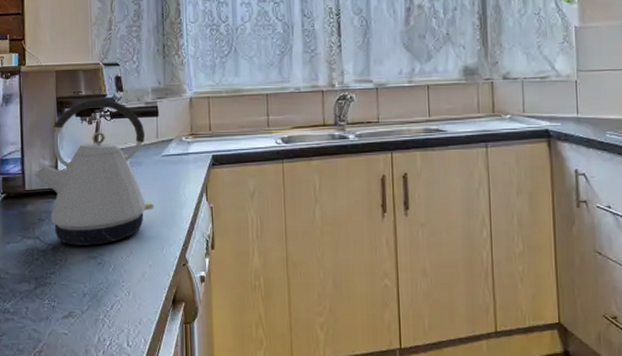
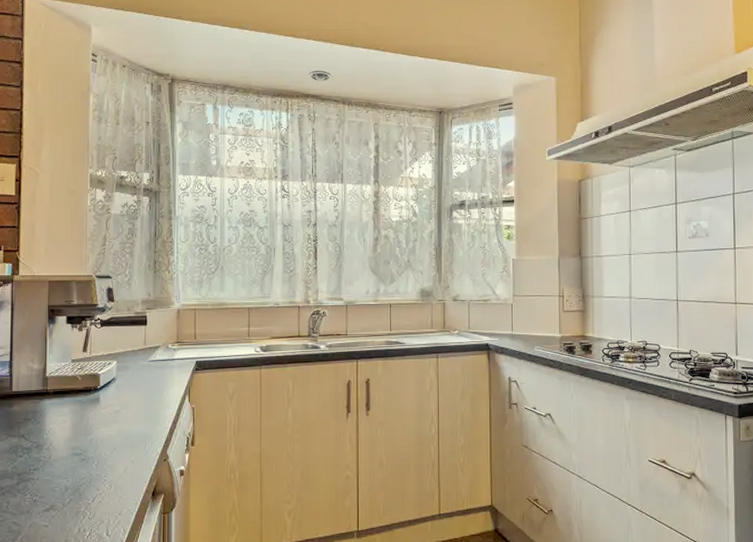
kettle: present [34,98,154,246] -> none [22,307,139,443]

